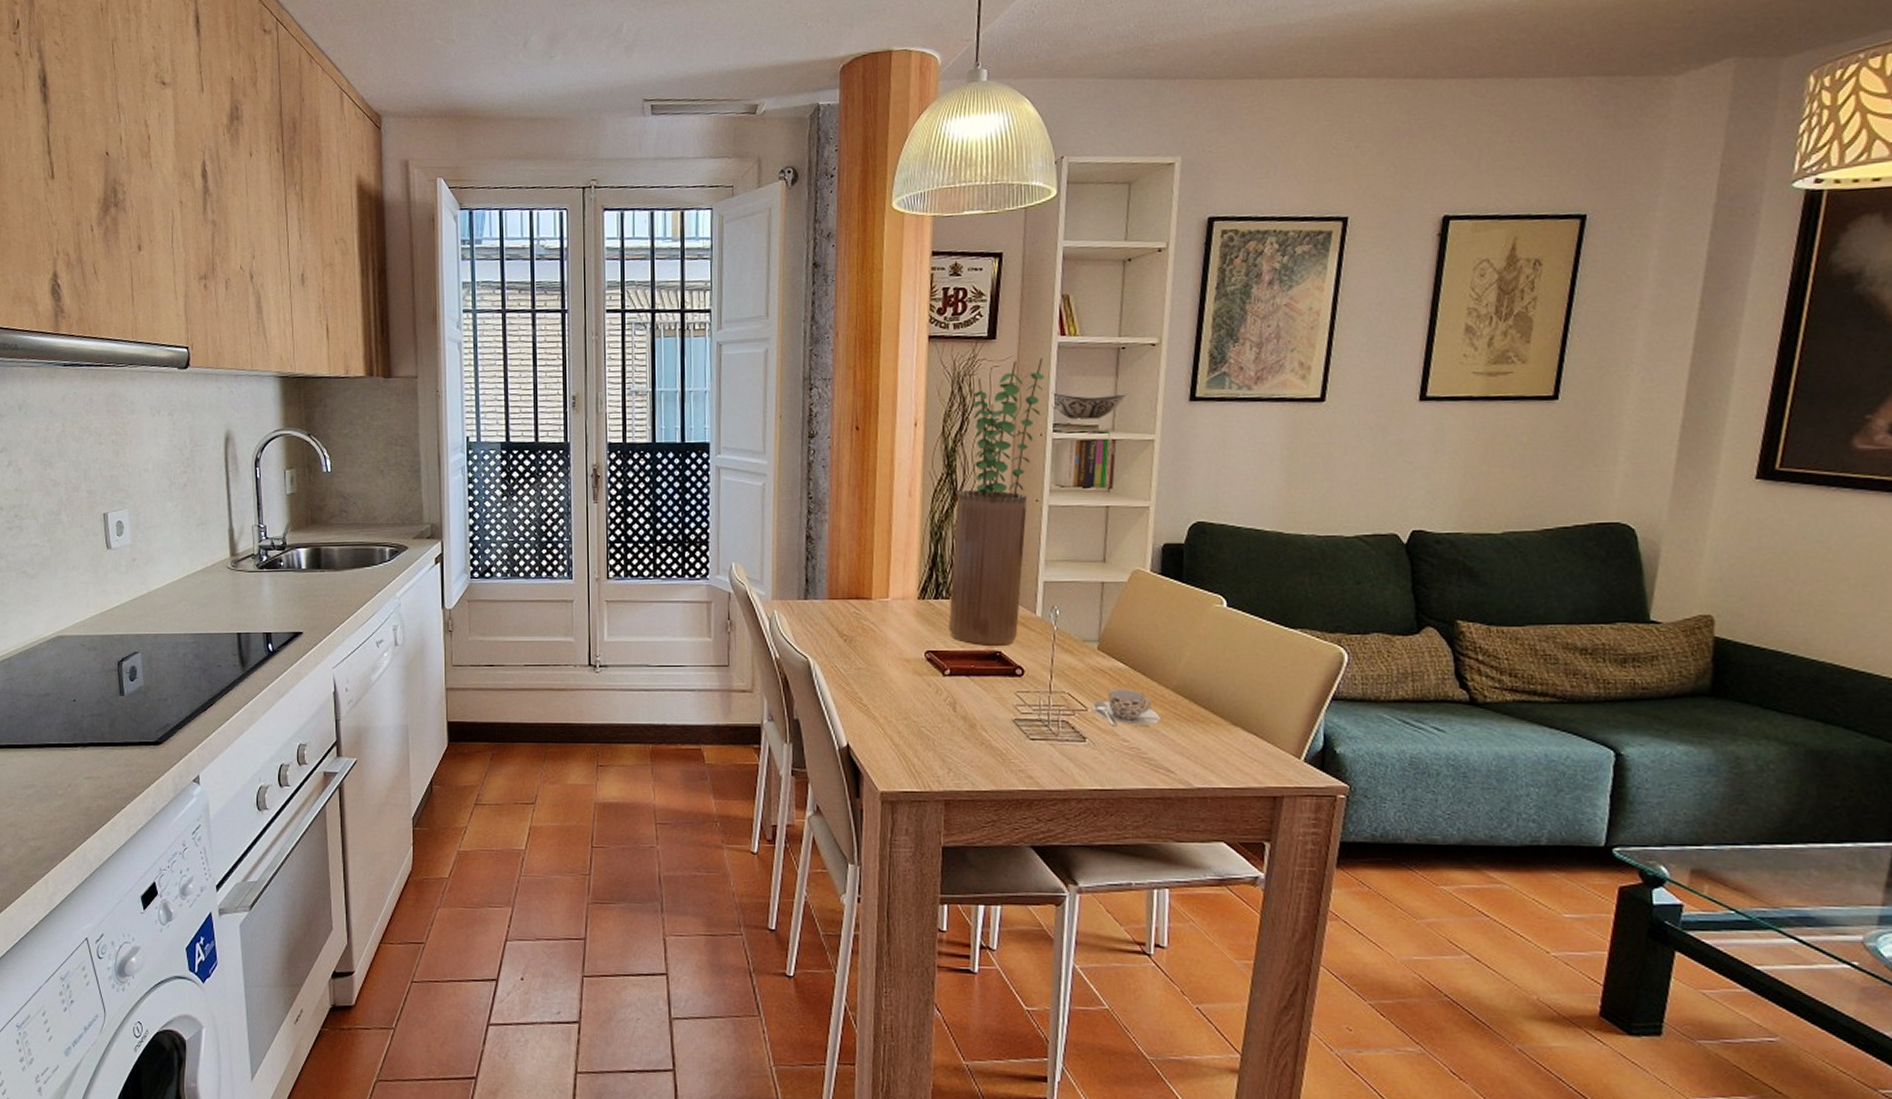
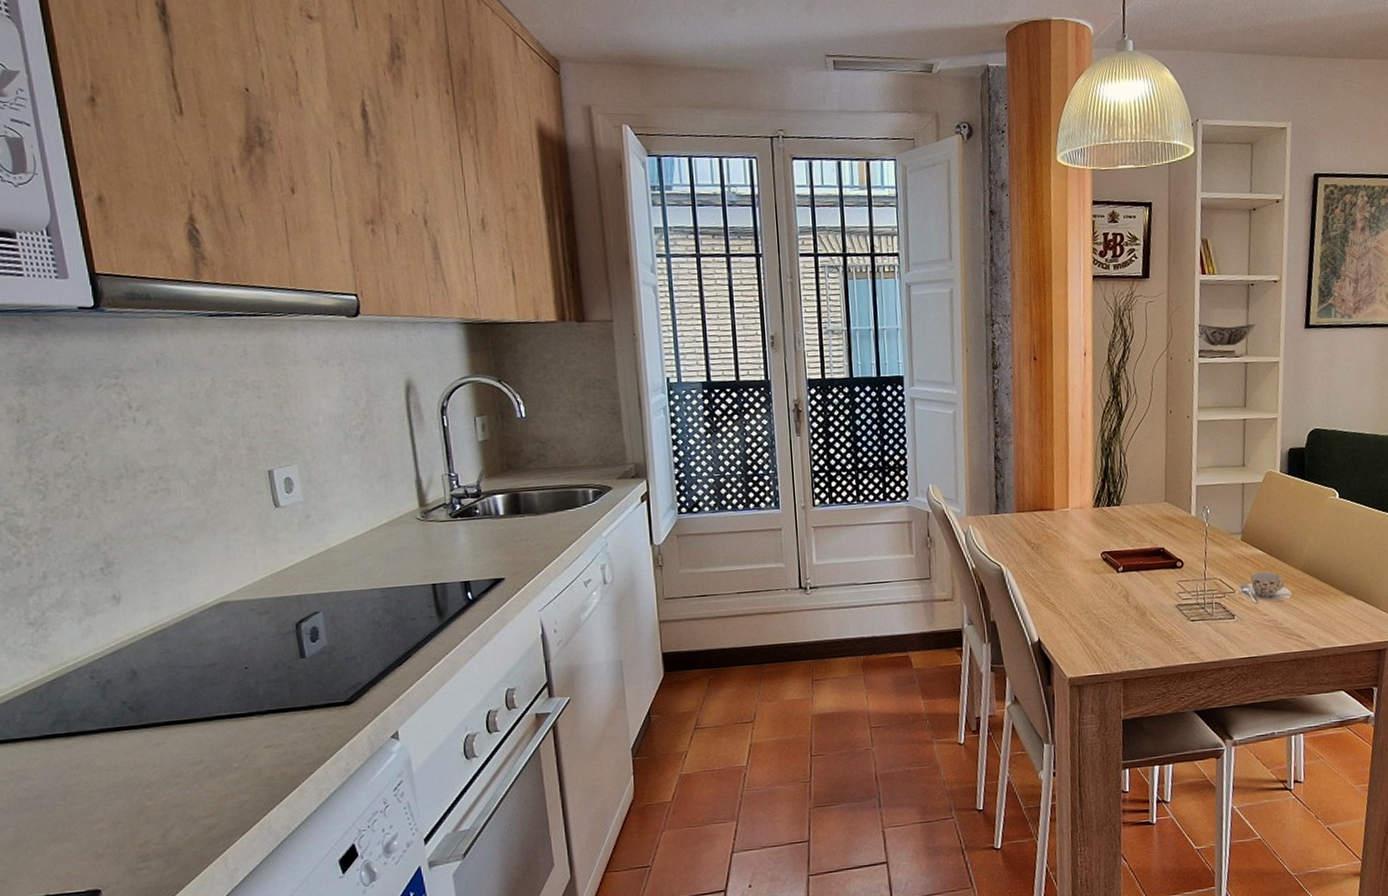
vase: present [948,357,1045,647] -> none [1119,293,1191,545]
books: present [1052,430,1117,489] -> none [1199,355,1250,405]

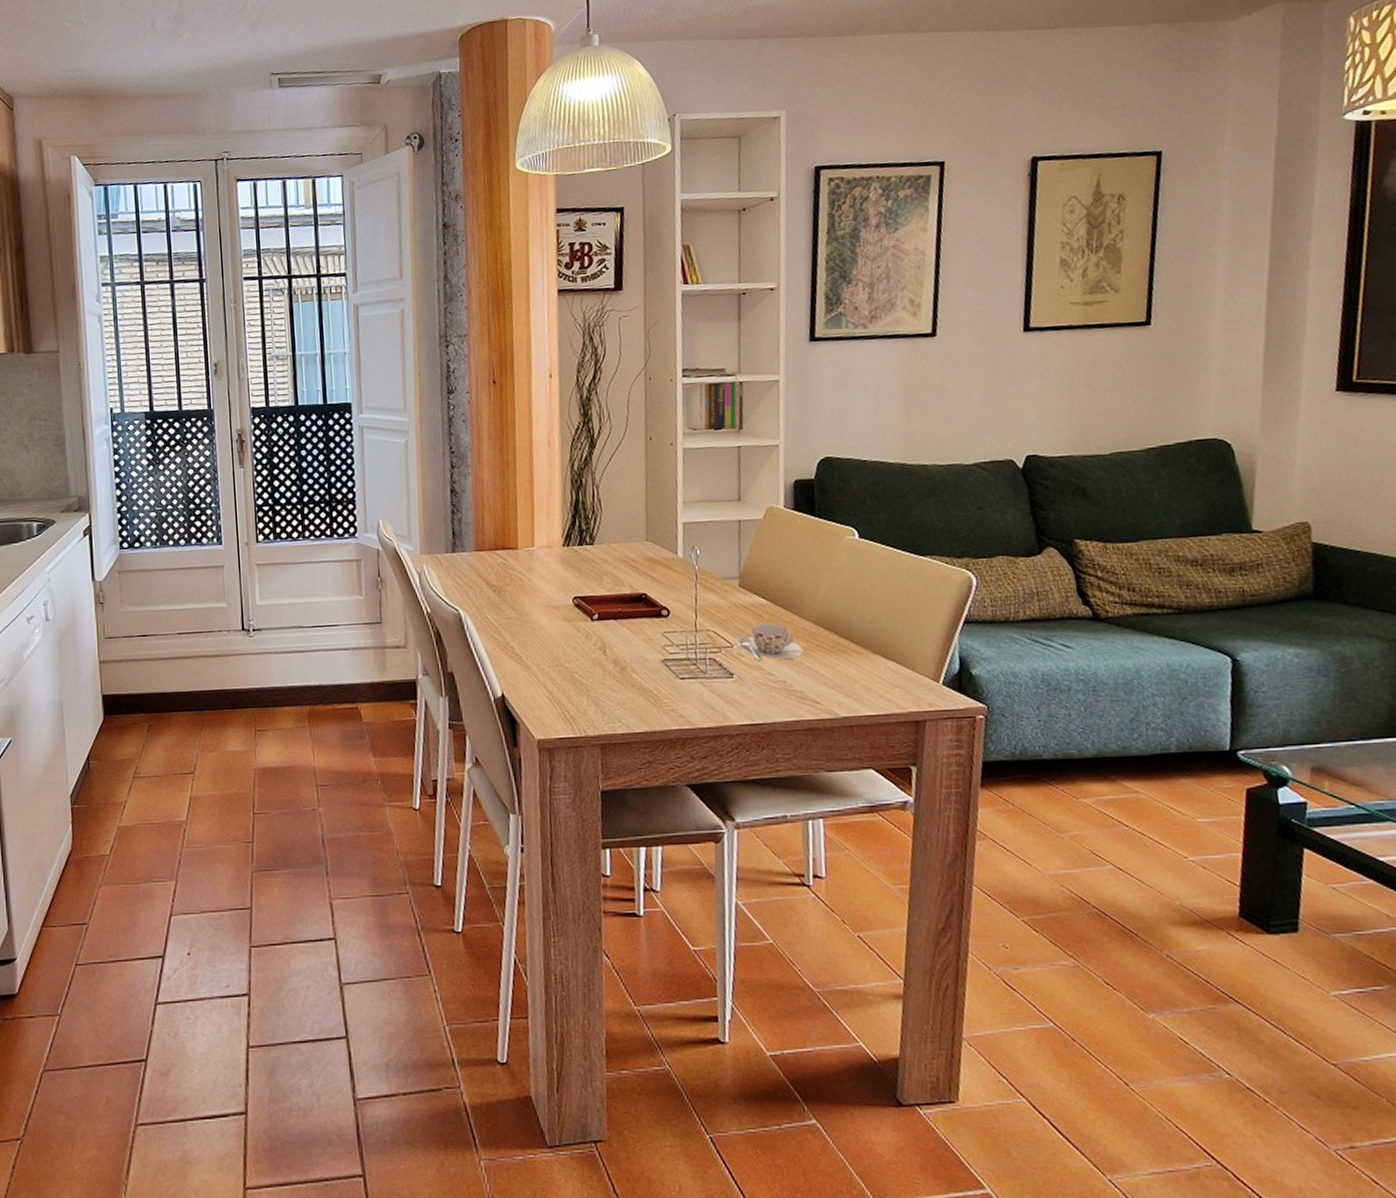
decorative bowl: present [1196,322,1257,346] -> none [678,336,751,364]
books: none [1199,355,1250,405] -> present [684,373,744,431]

